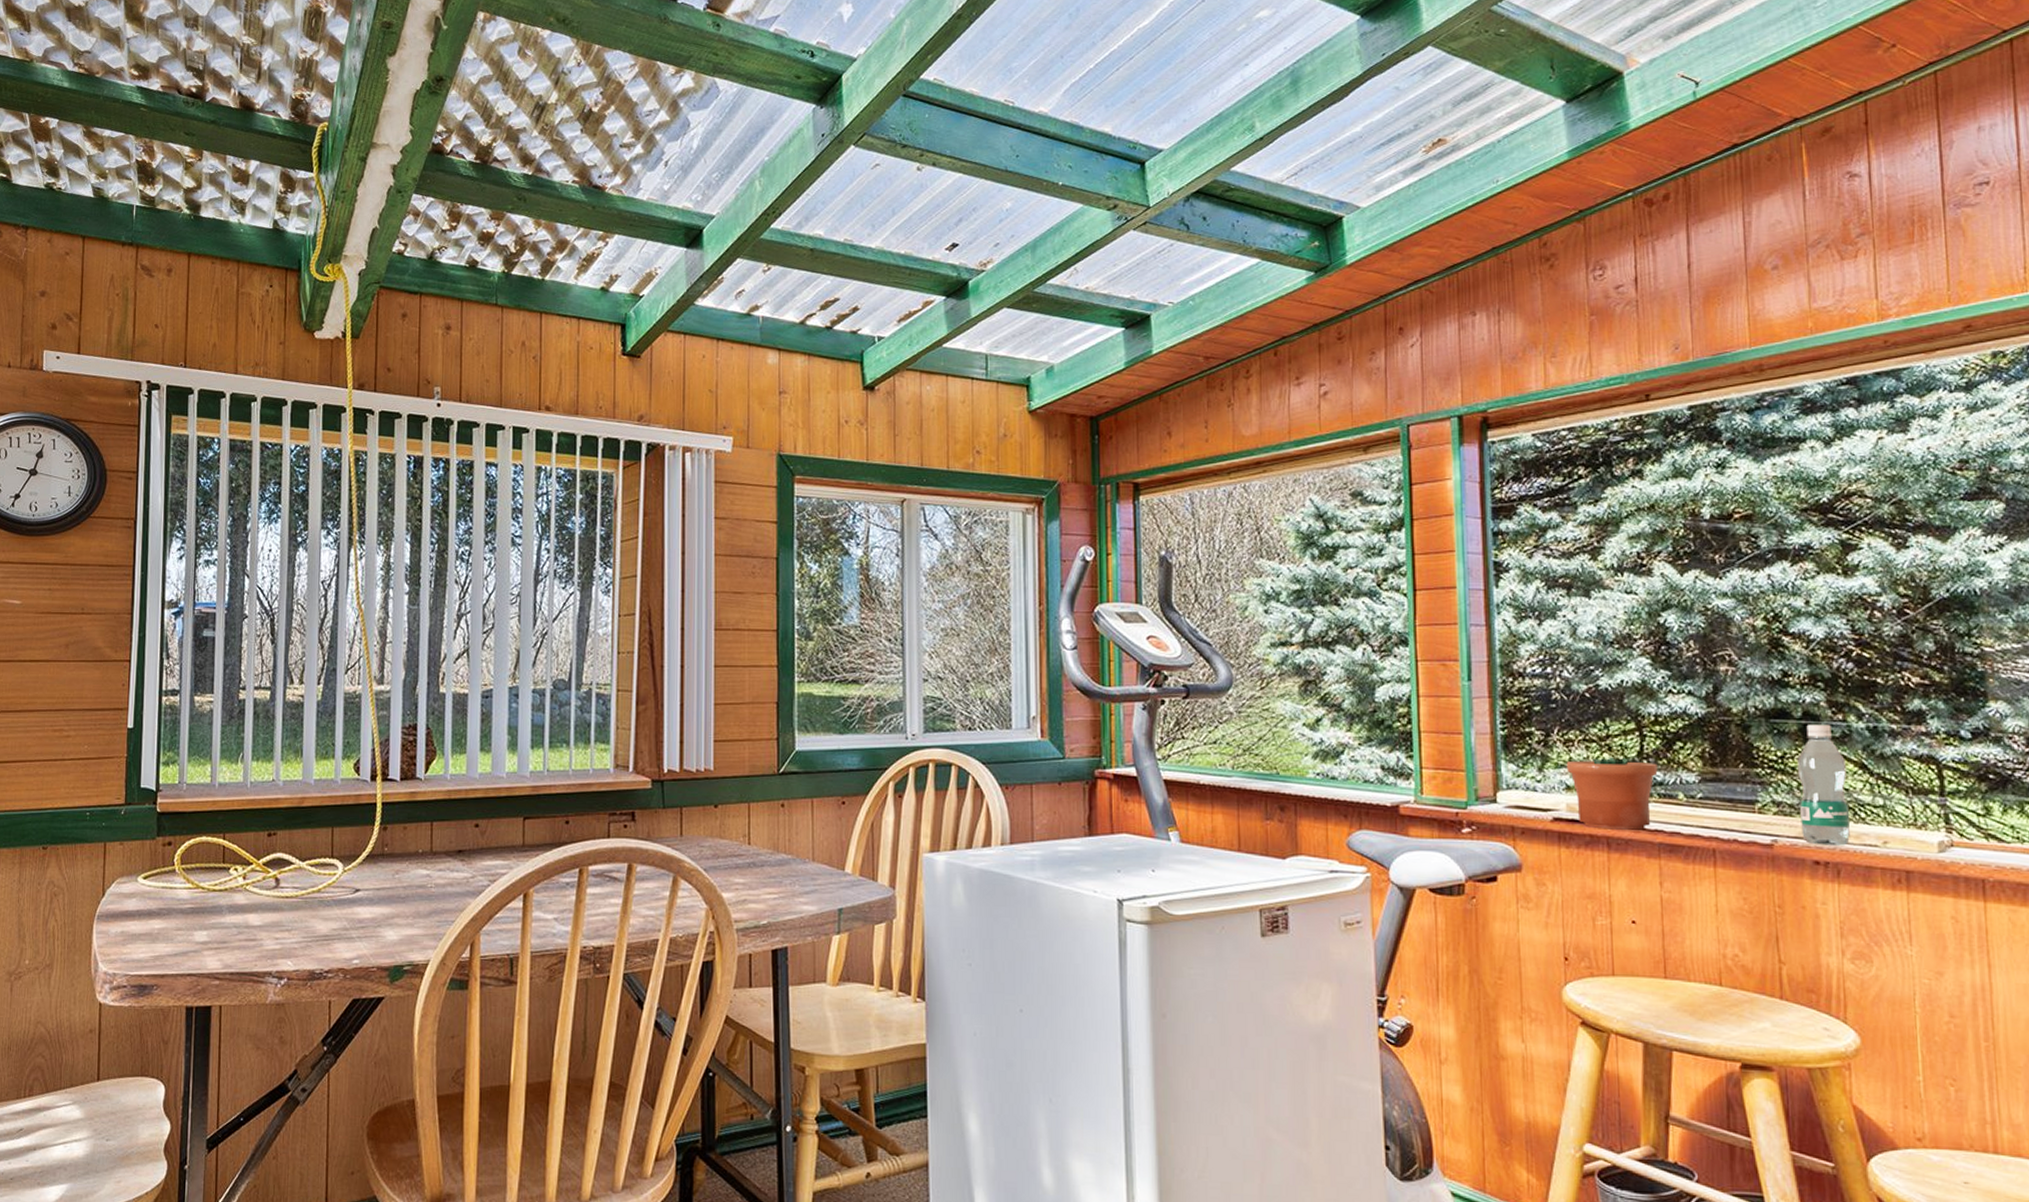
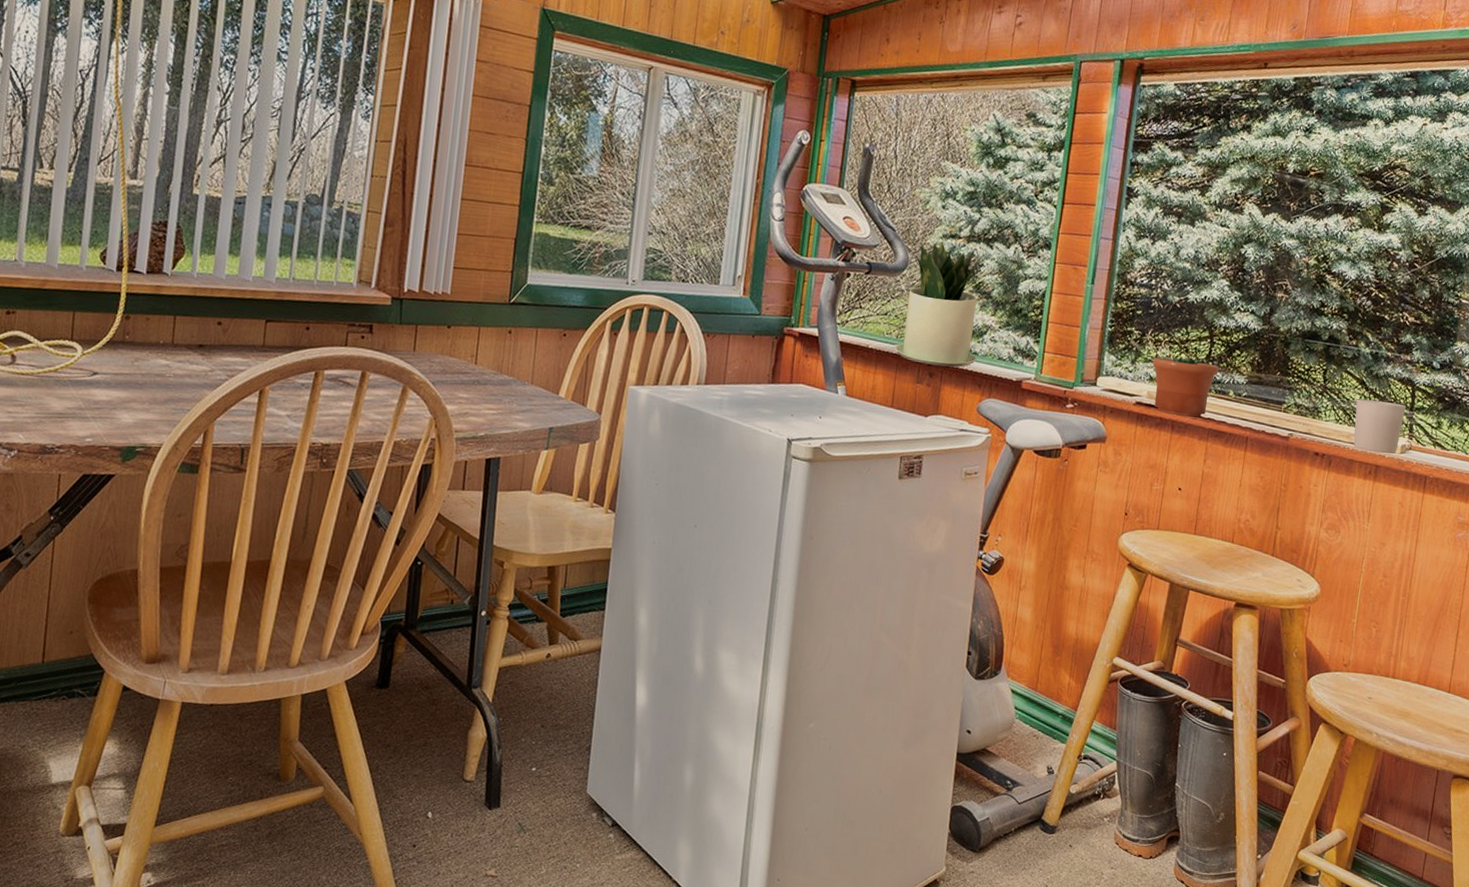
planter: none [1232,651,1337,798] -> present [894,241,984,368]
bottle: present [1797,724,1851,846] -> none [1310,346,1351,443]
candle holder: none [1858,786,1934,855] -> present [1353,398,1406,455]

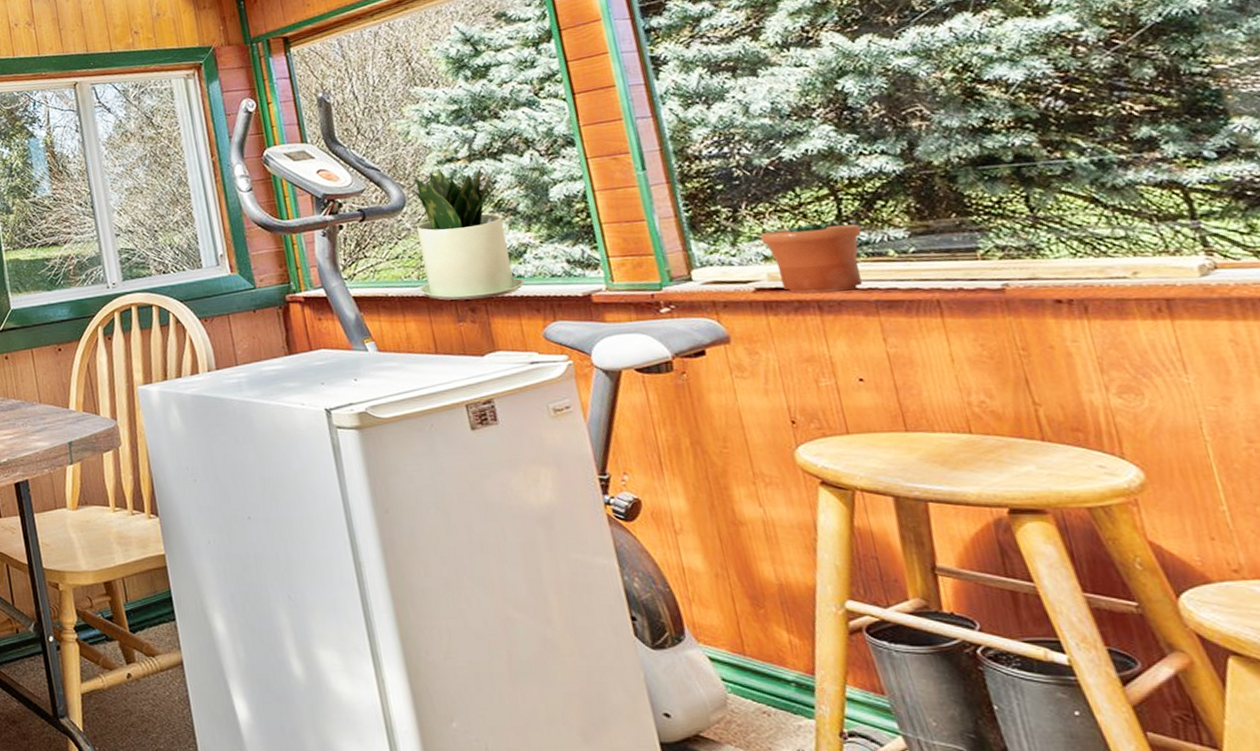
candle holder: present [1353,398,1406,455] -> none [1092,214,1194,284]

